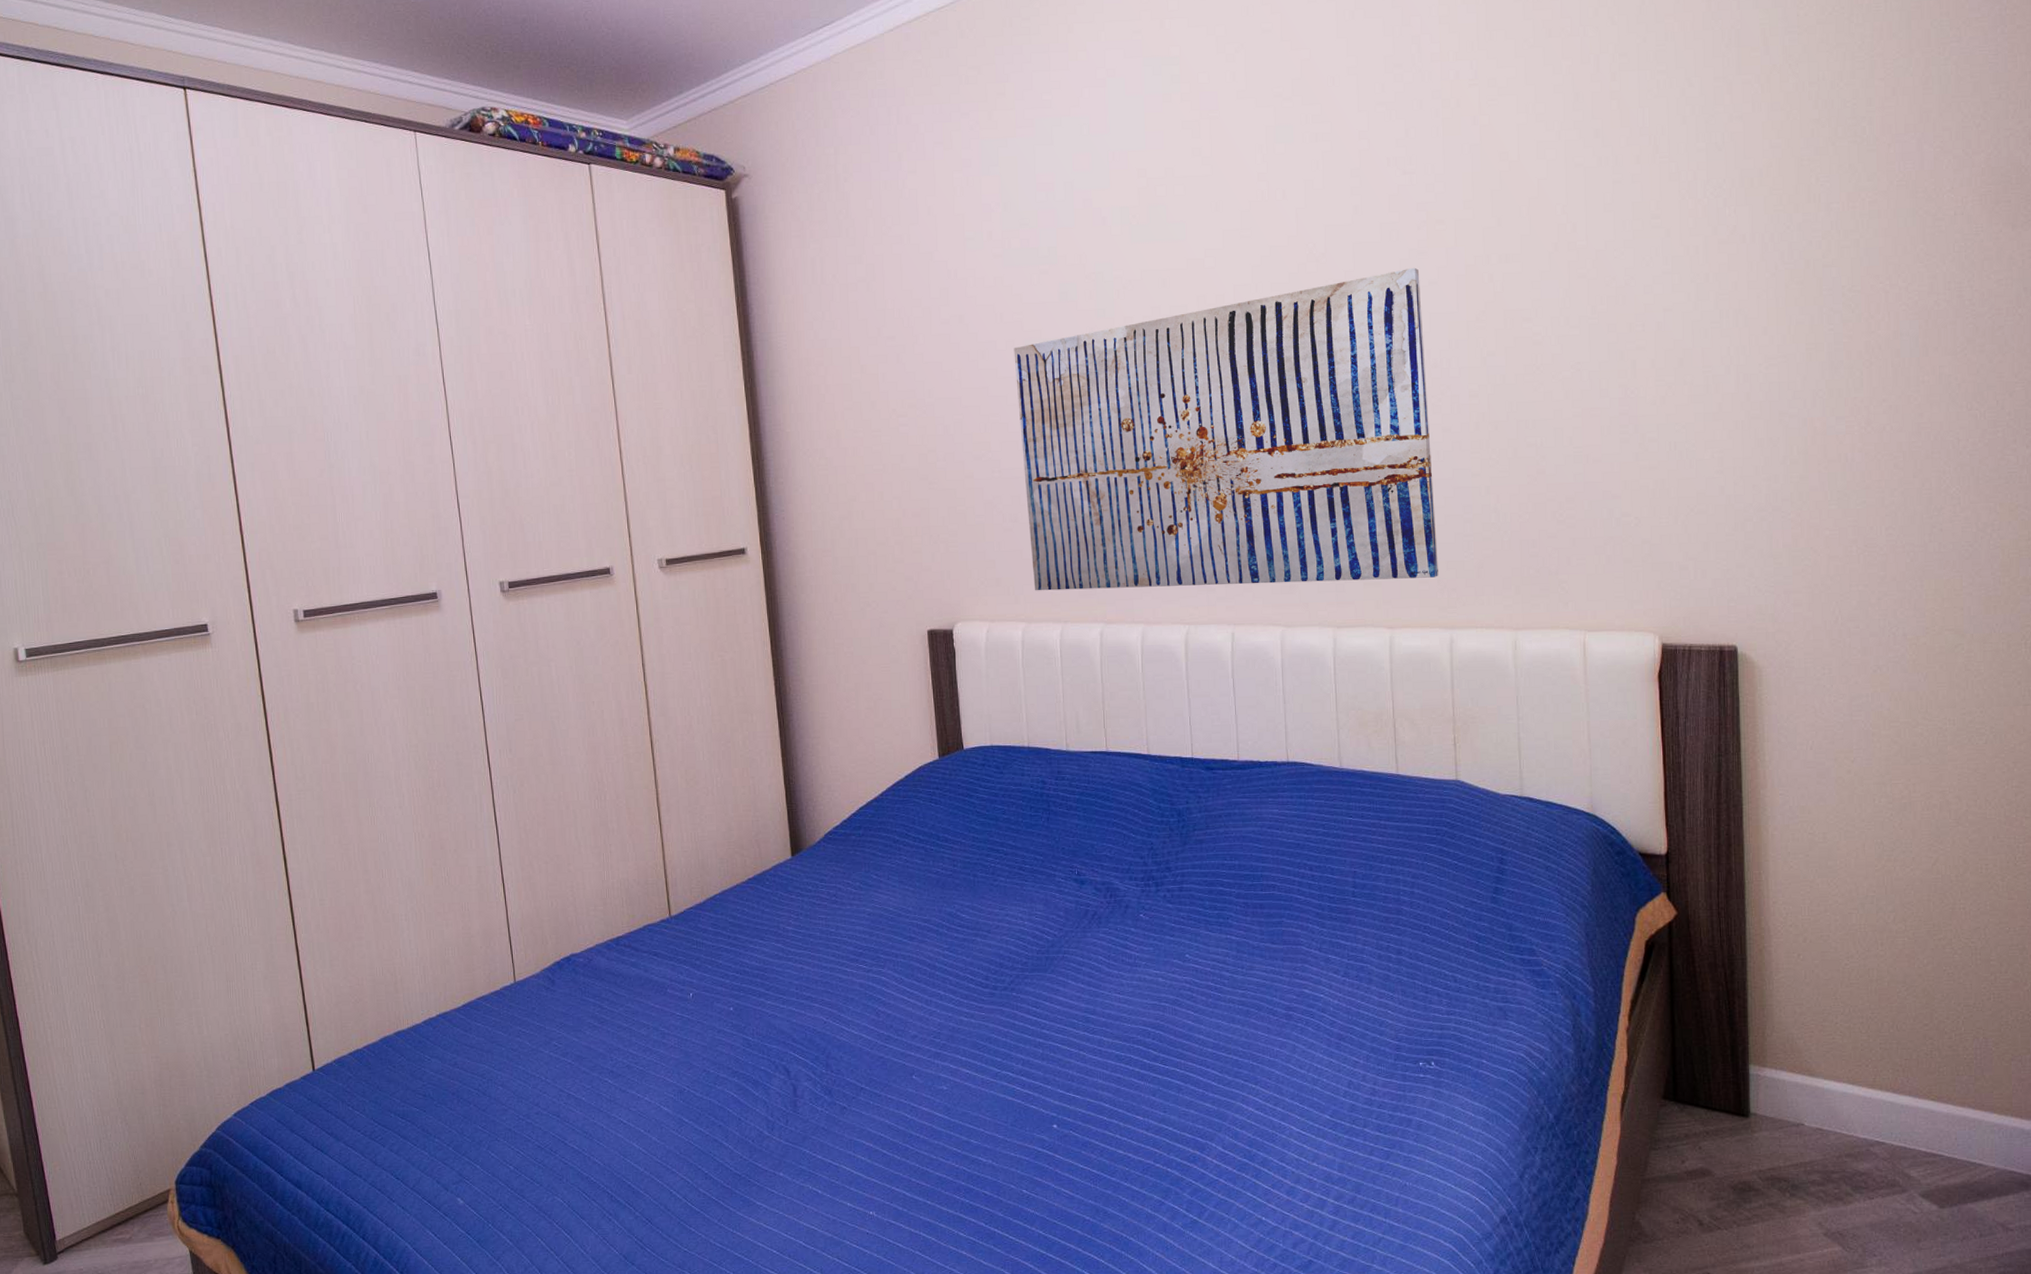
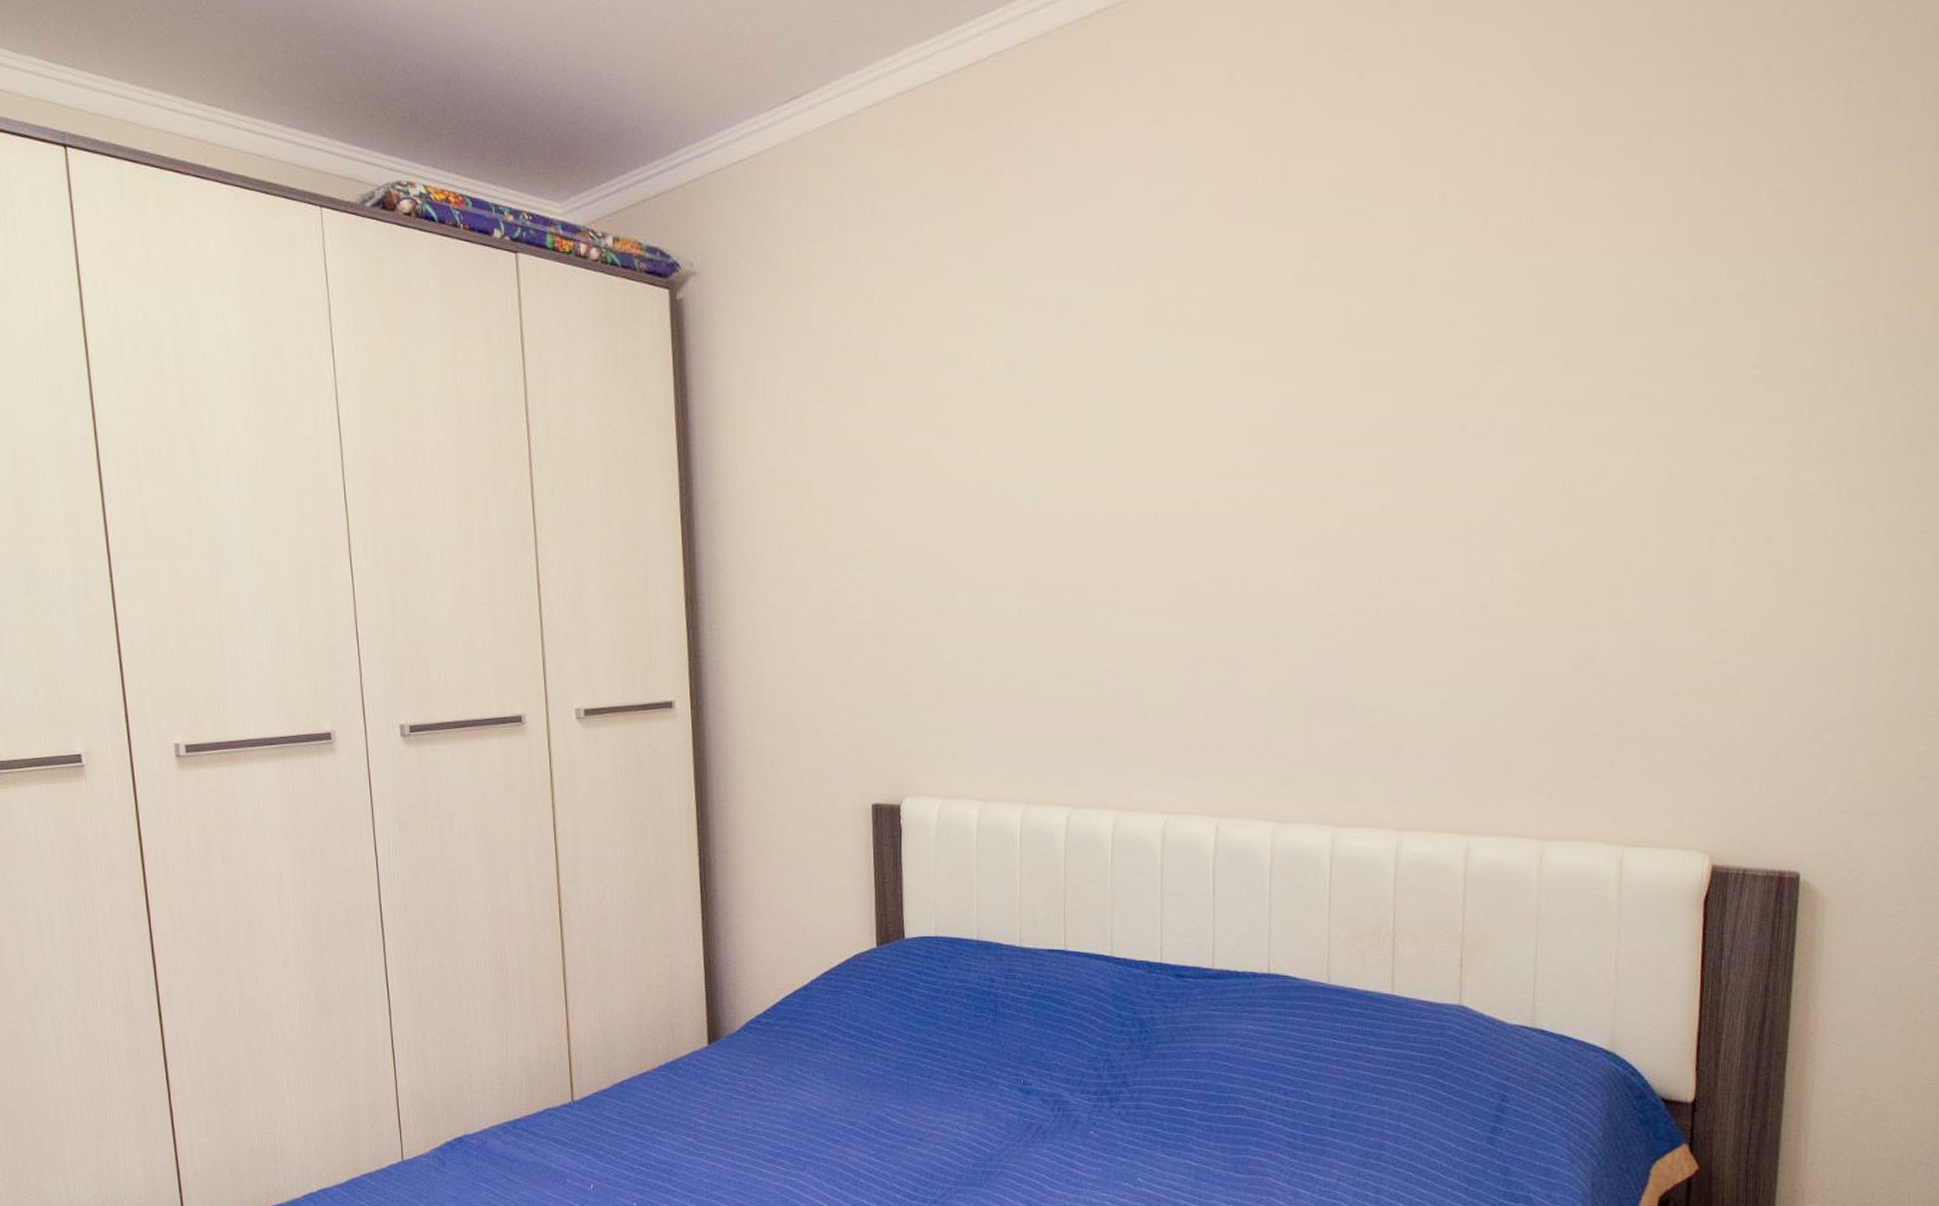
wall art: present [1014,267,1438,591] -> none [988,414,1468,776]

